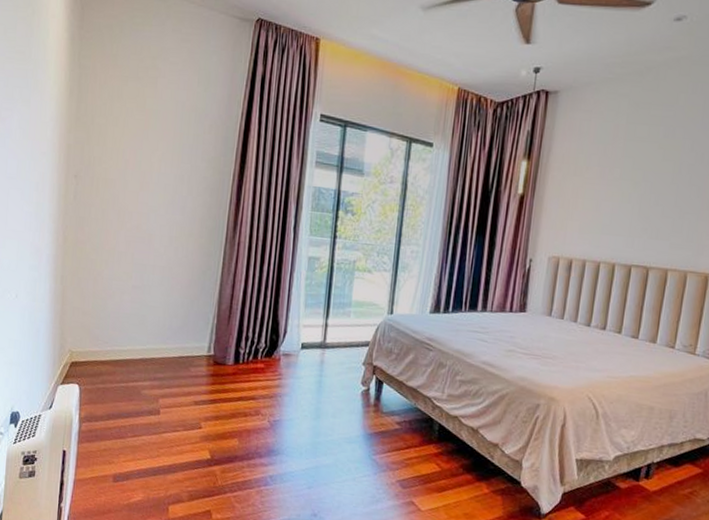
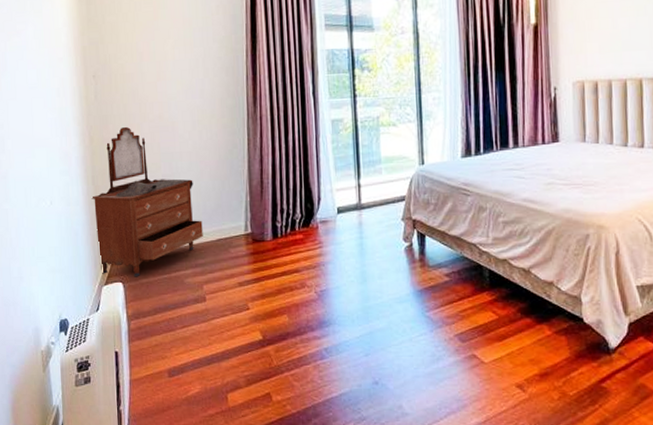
dresser: none [58,232,167,382] -> present [92,127,203,277]

